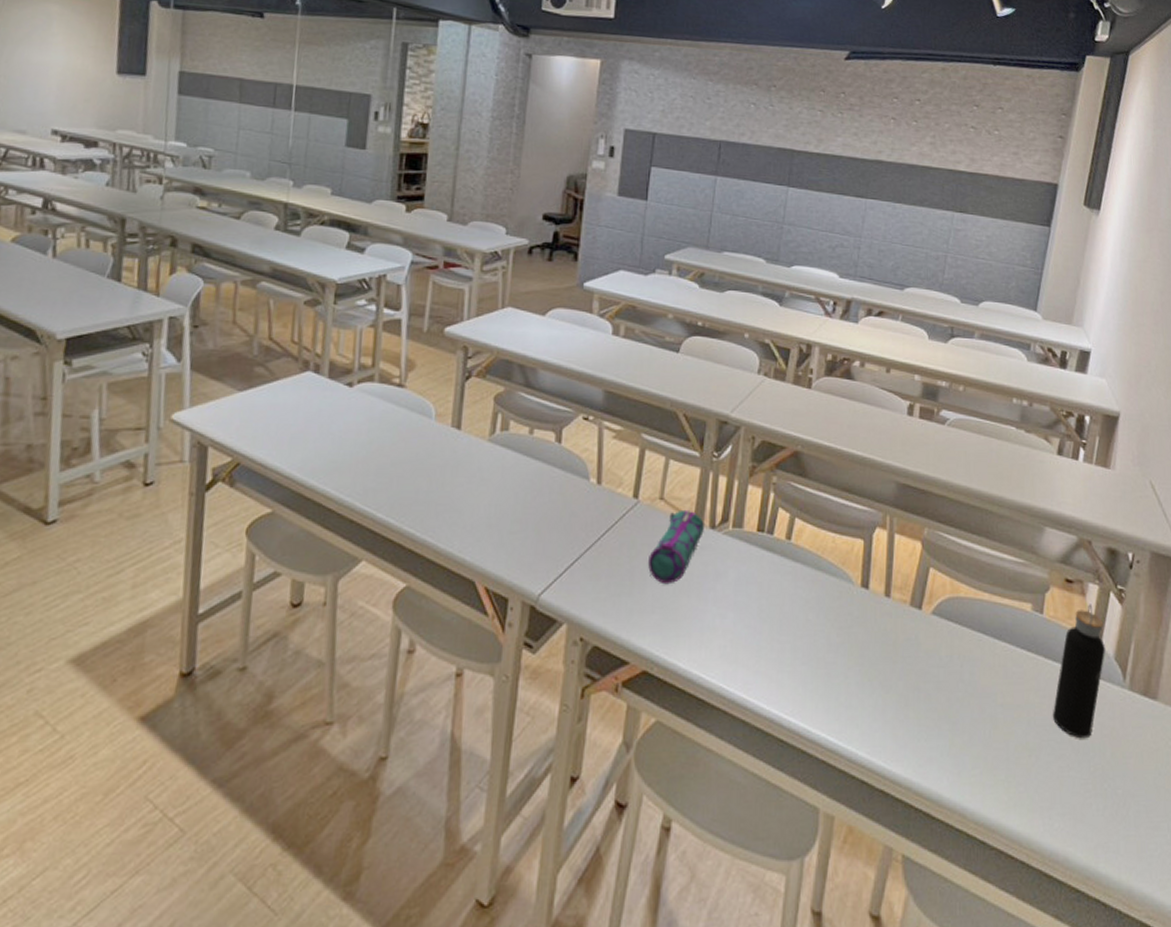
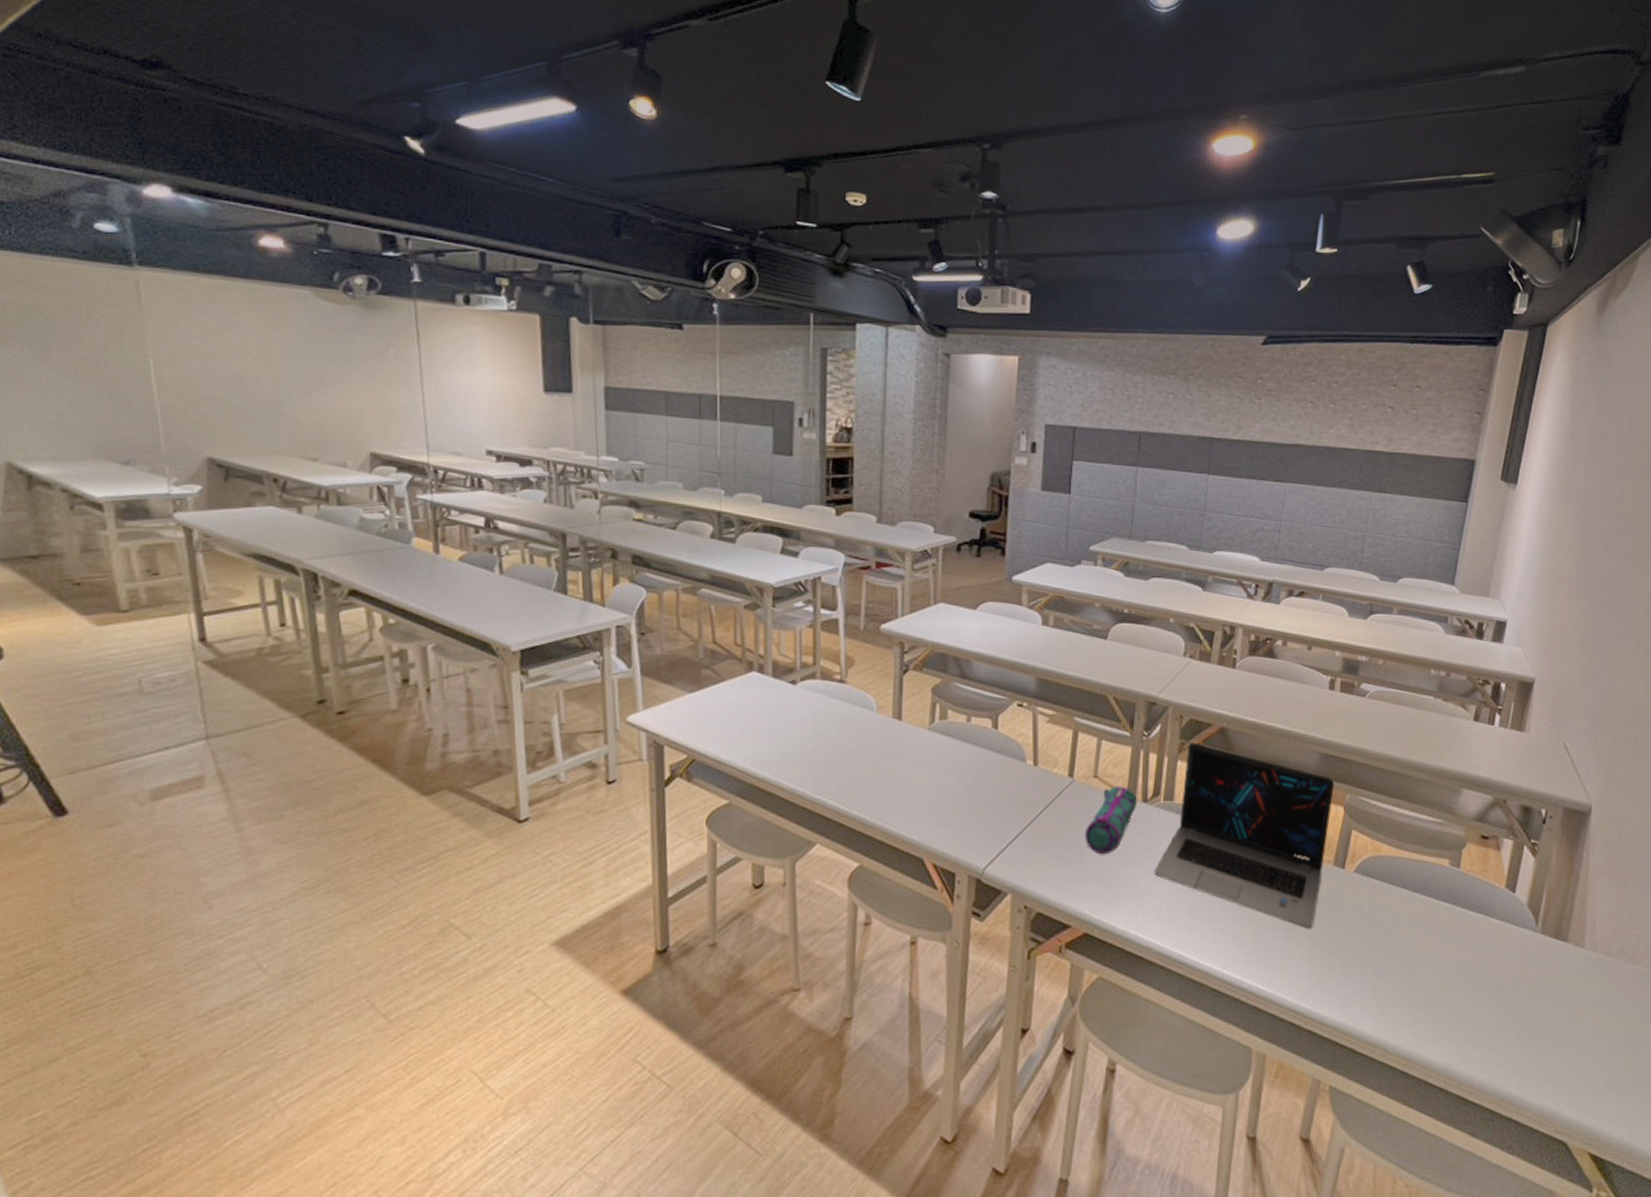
laptop: none [719,466,913,675] -> present [1153,743,1335,929]
water bottle: present [1052,604,1105,739] -> none [1468,857,1519,979]

